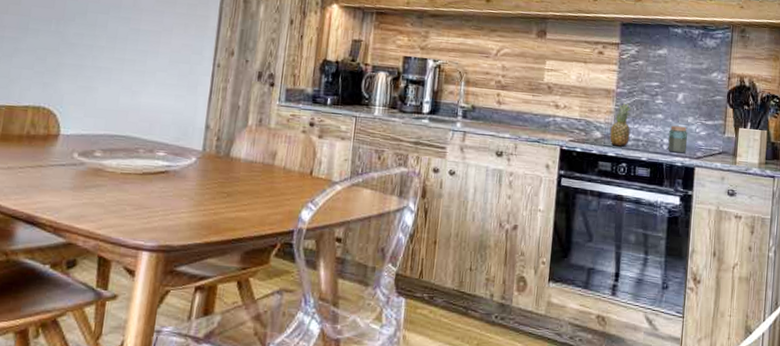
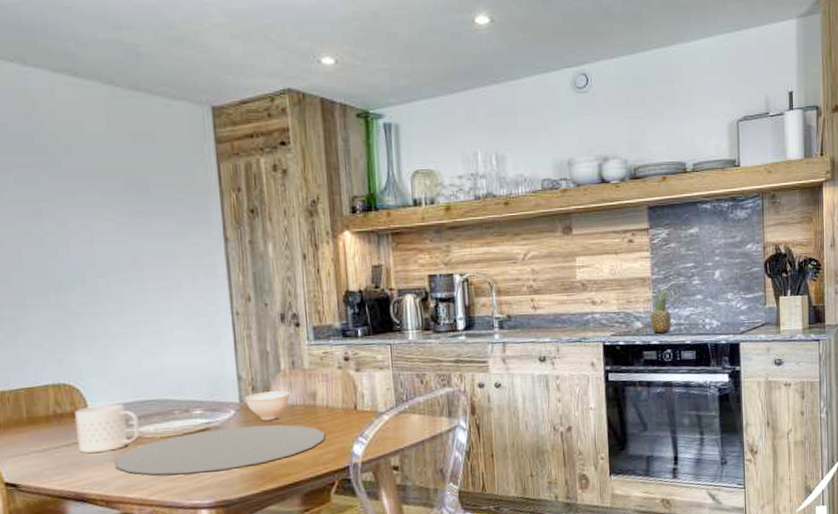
mug: none [41,132,105,179] -> present [74,403,140,453]
placemat: none [72,173,278,216] -> present [115,424,326,476]
bowl: none [207,144,251,173] -> present [244,391,290,421]
peanut butter: present [668,125,688,154] -> none [710,303,730,331]

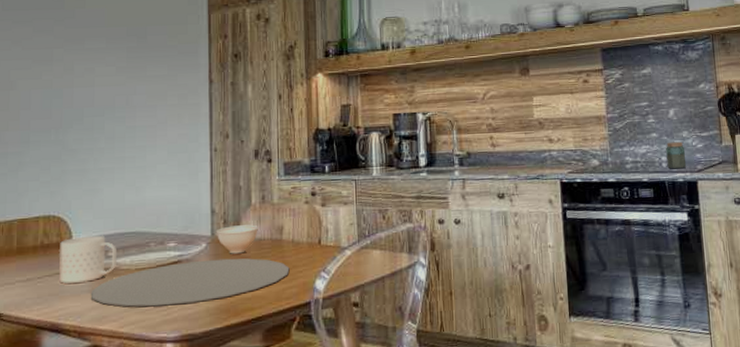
fruit: present [651,288,671,334] -> none [607,127,628,171]
peanut butter: none [710,303,730,331] -> present [666,141,687,169]

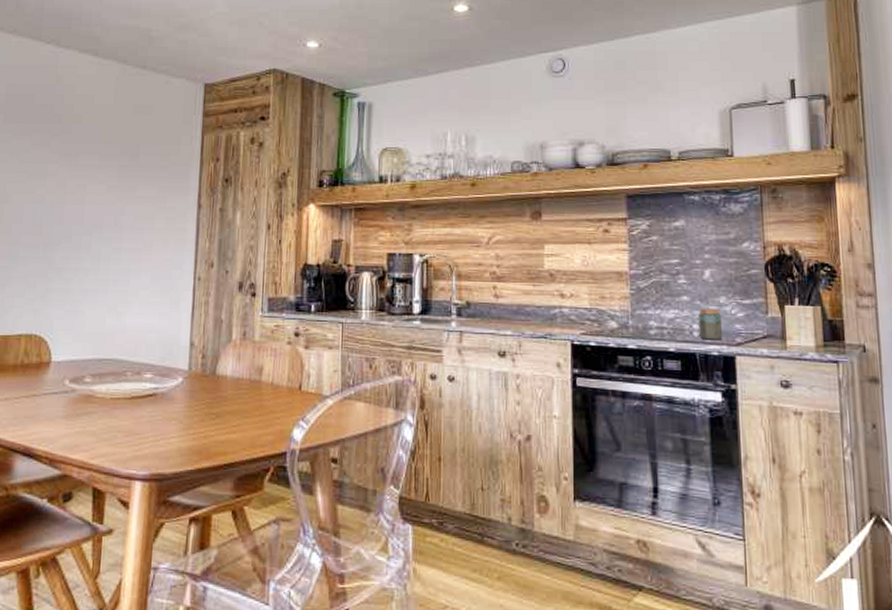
mug: present [58,235,118,284] -> none [35,359,94,407]
placemat: present [92,258,290,308] -> none [65,395,267,441]
bowl: present [215,225,258,254] -> none [193,361,237,392]

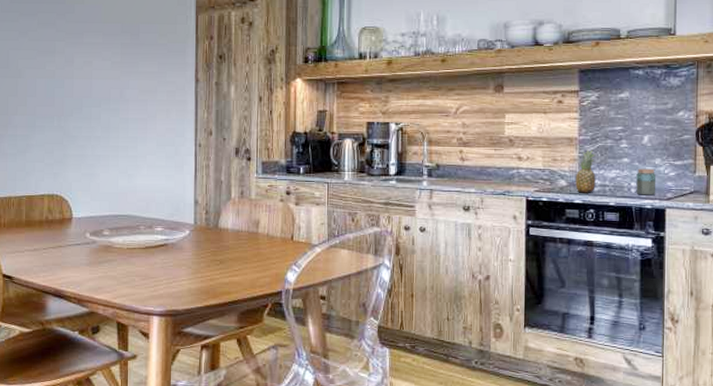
fruit: none [628,286,652,337] -> present [575,149,596,193]

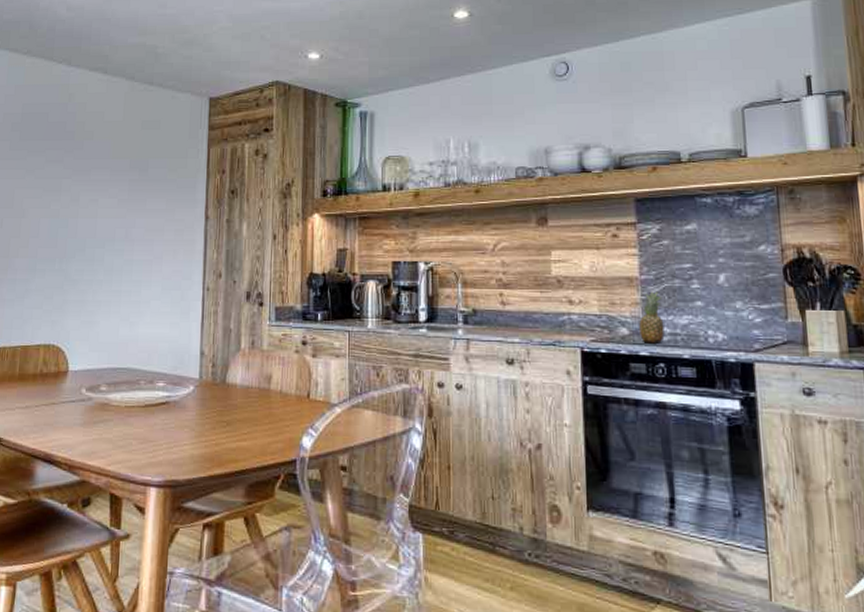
peanut butter: present [636,168,656,196] -> none [713,313,740,347]

